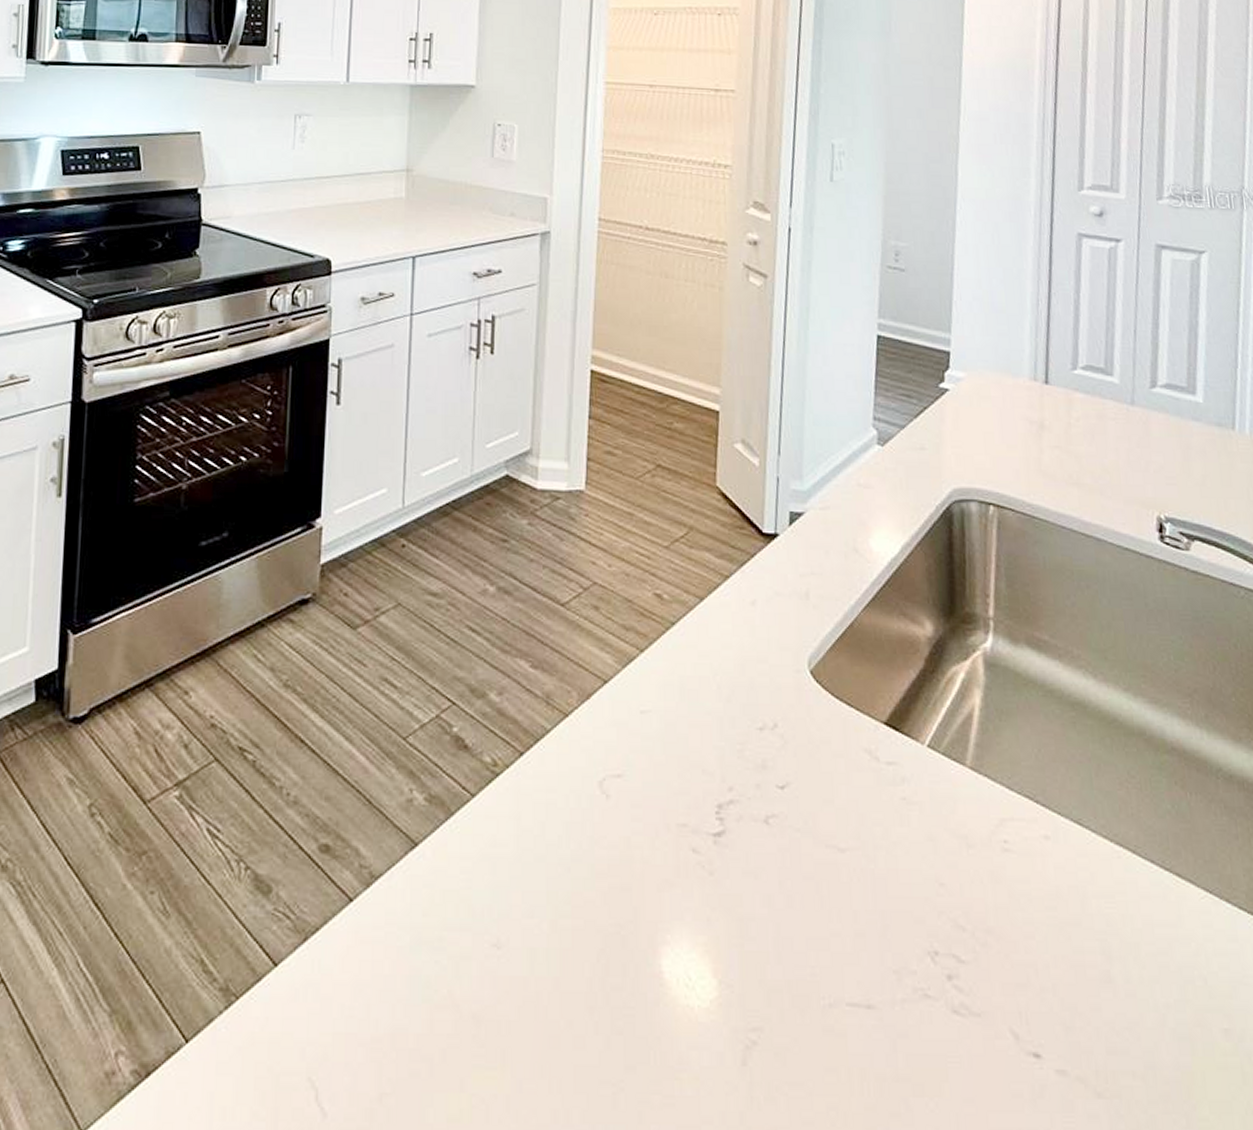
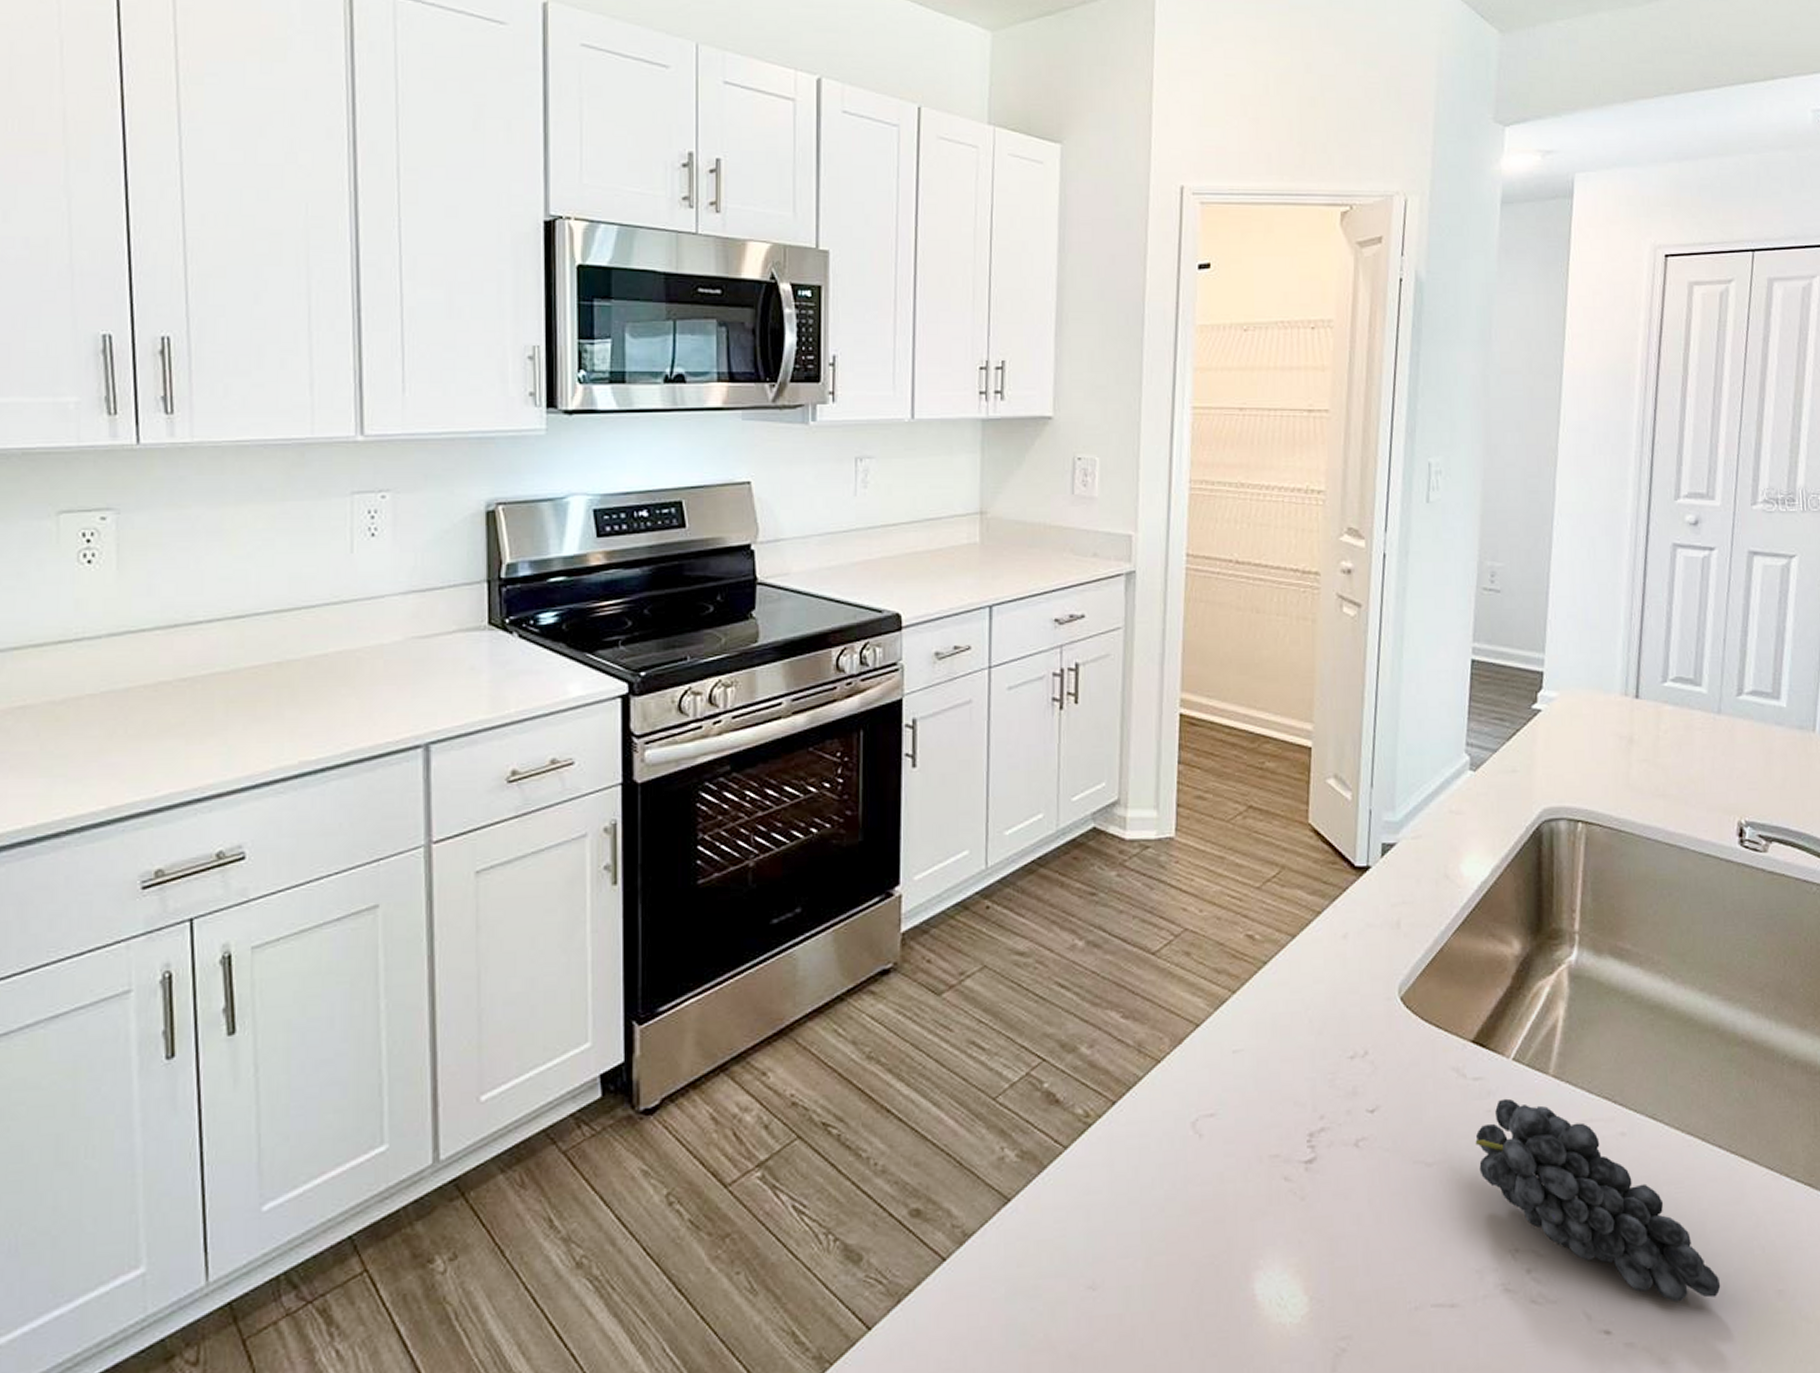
fruit: none [890,787,1160,1030] -> present [1475,1098,1721,1303]

